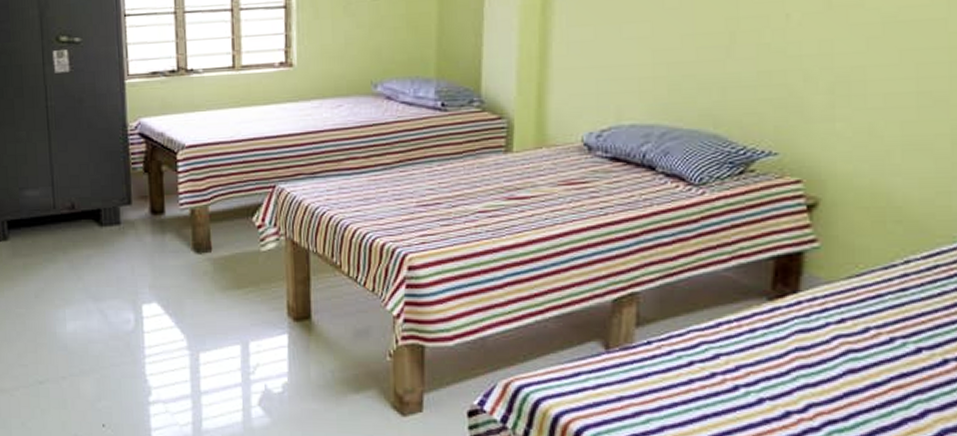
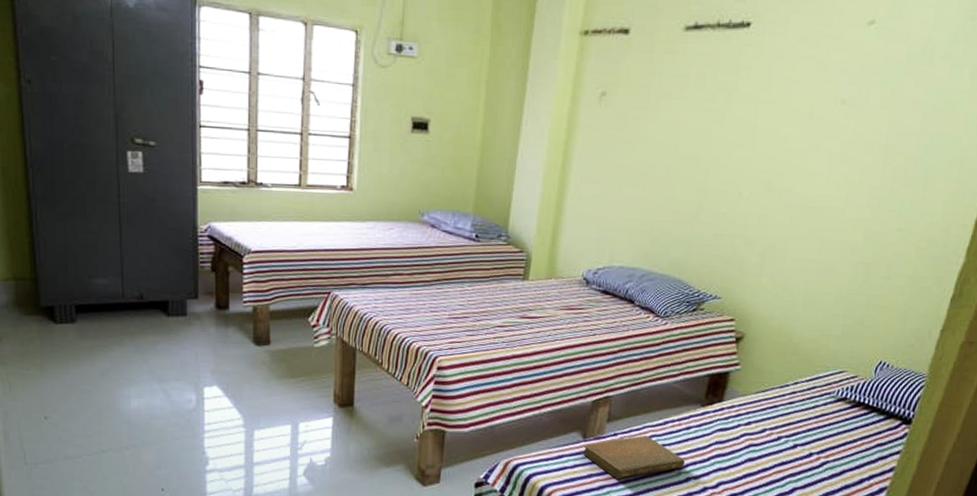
notebook: none [605,343,754,402] -> present [582,436,685,479]

